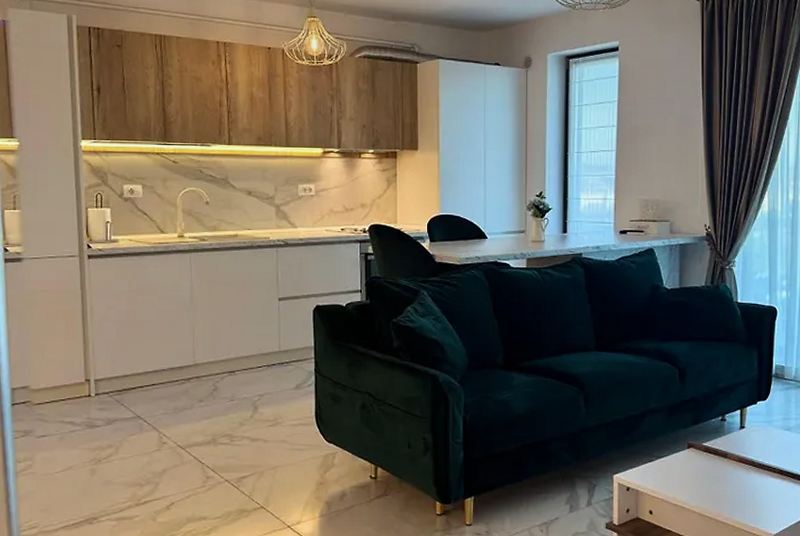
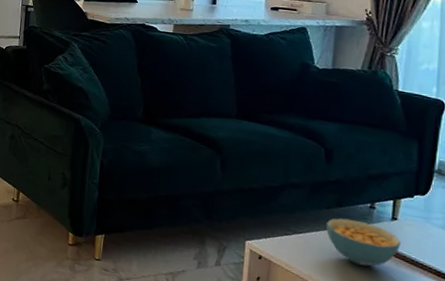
cereal bowl: none [684,435,749,478] -> present [325,218,401,267]

